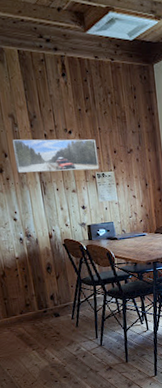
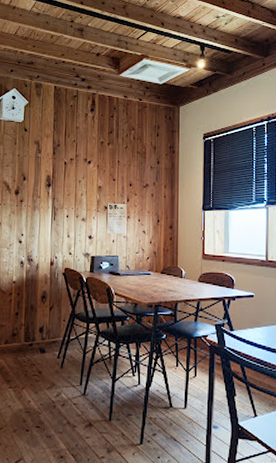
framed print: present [11,139,100,173] -> none [32,165,113,200]

